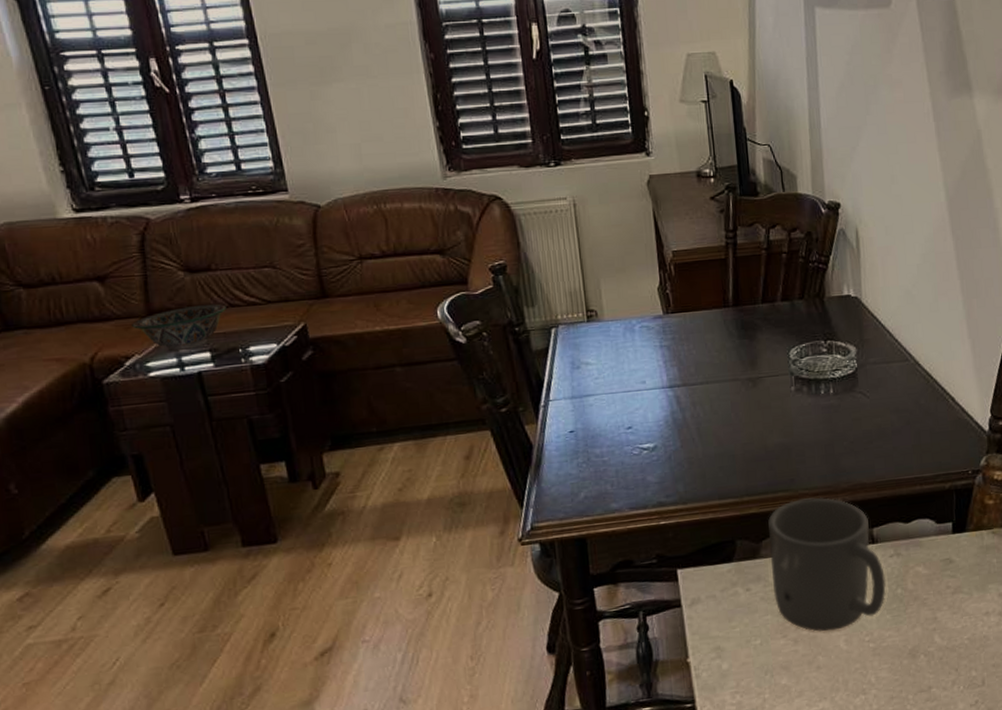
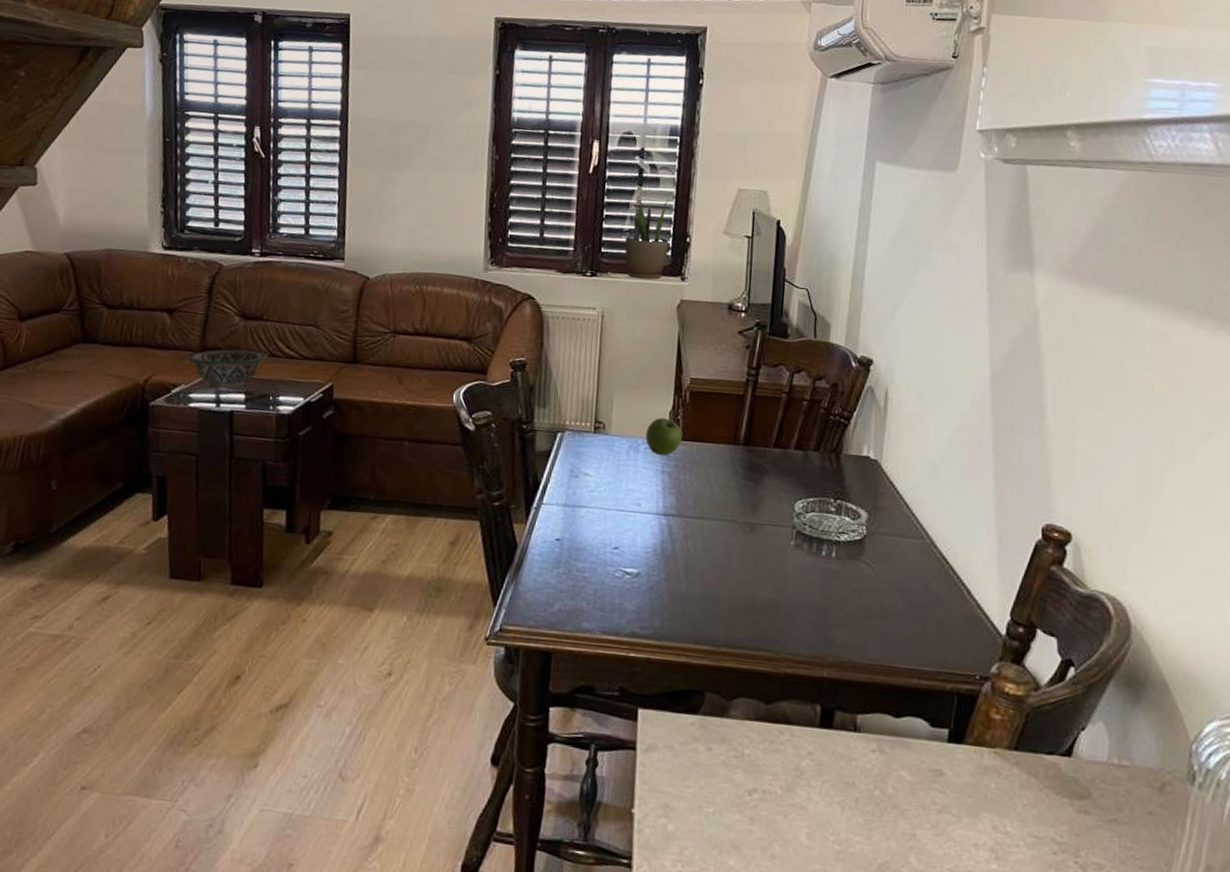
potted plant: none [582,74,629,162] -> present [624,199,670,280]
fruit: none [638,294,674,331] -> present [646,417,682,456]
mug: present [767,497,887,632] -> none [736,663,864,820]

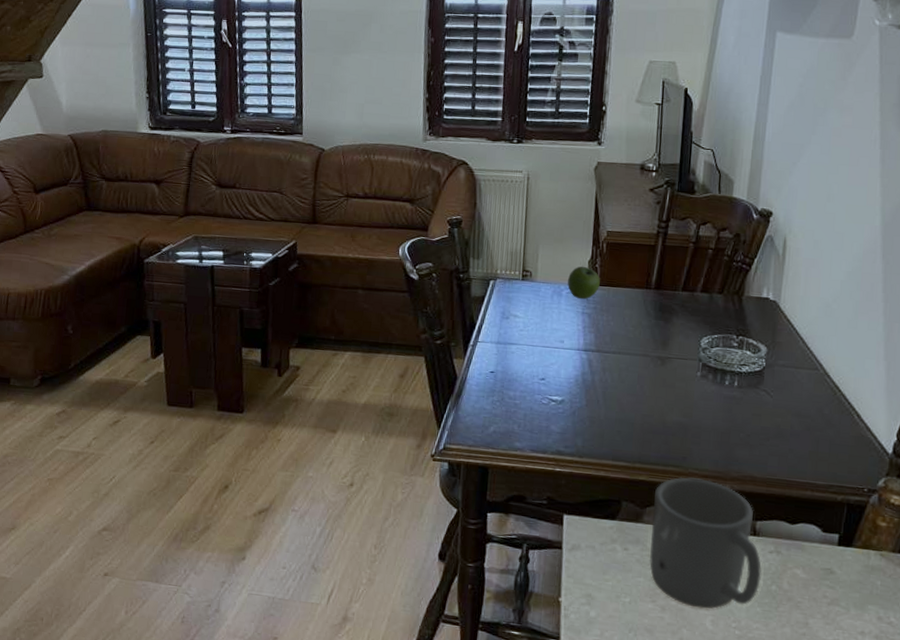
decorative bowl: present [185,349,269,389] -> none [172,213,242,248]
potted plant: present [624,199,670,280] -> none [547,72,587,145]
mug: none [736,663,864,820] -> present [649,477,762,609]

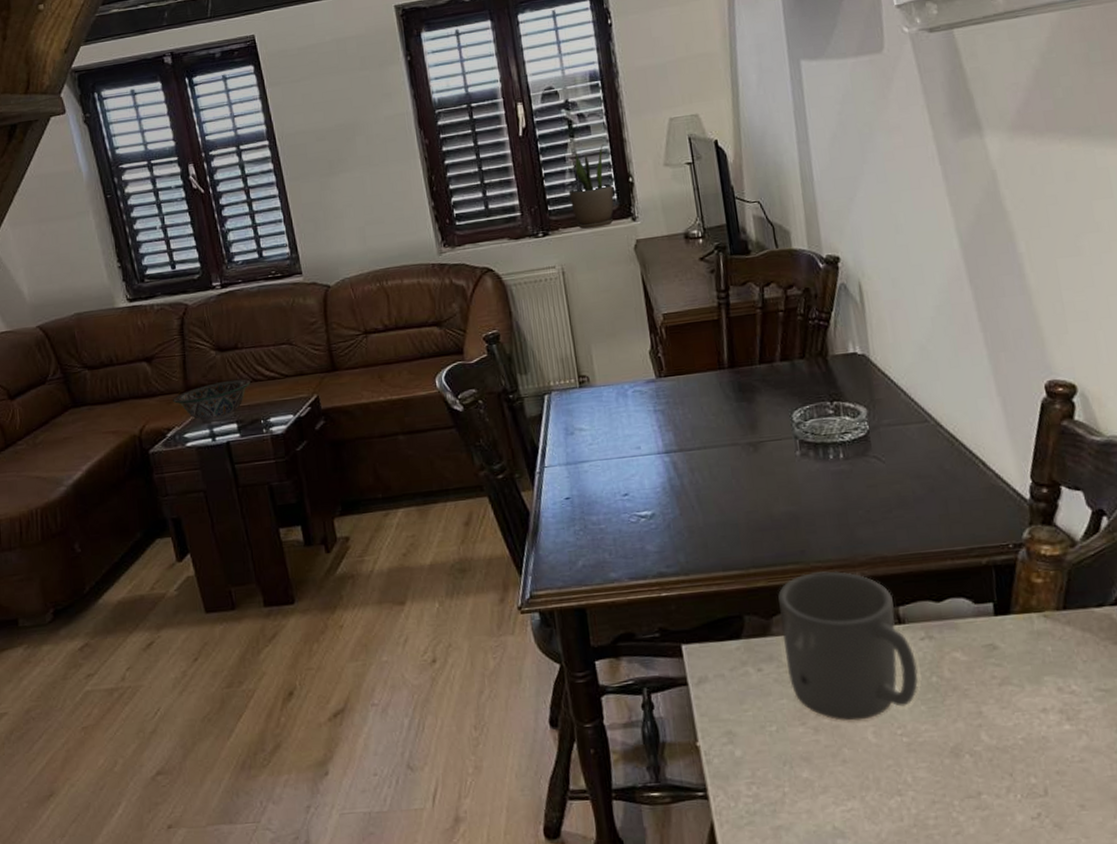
decorative bowl: none [172,213,242,248] -> present [173,378,252,424]
potted plant: none [547,72,587,145] -> present [568,144,614,230]
fruit: present [568,266,600,299] -> none [630,358,668,396]

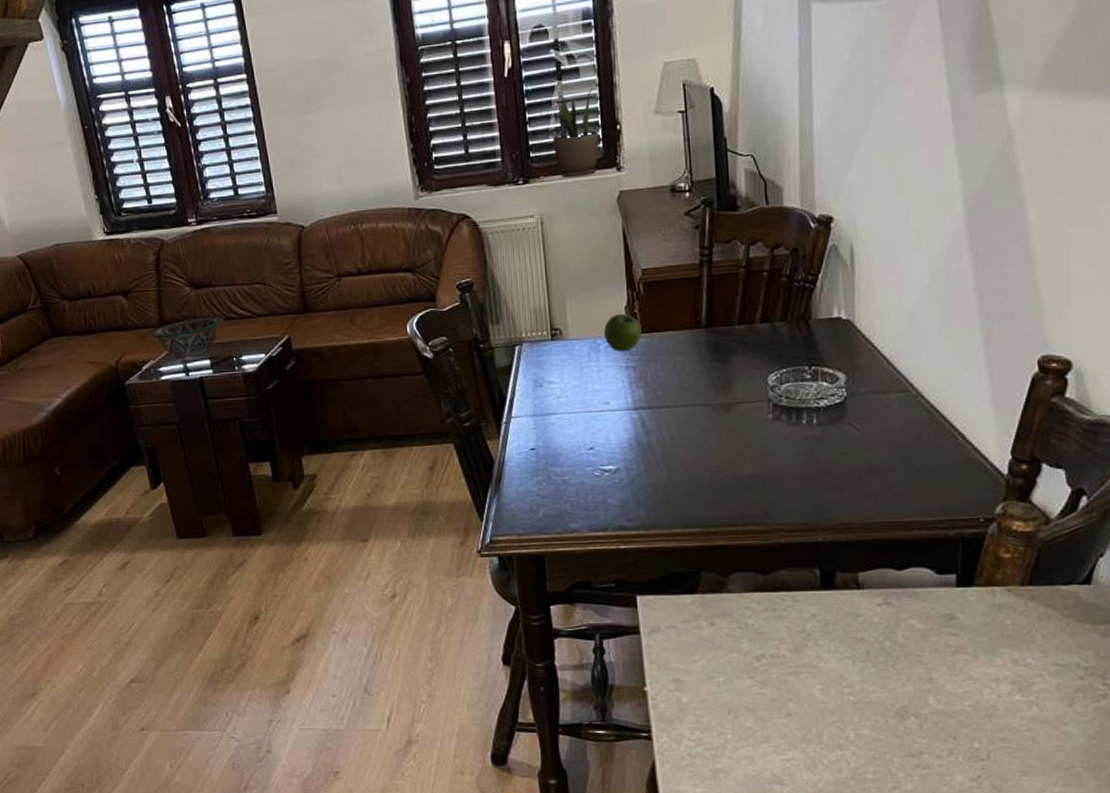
fruit: none [630,358,668,396] -> present [604,313,642,351]
mug: present [778,570,919,721] -> none [736,534,872,678]

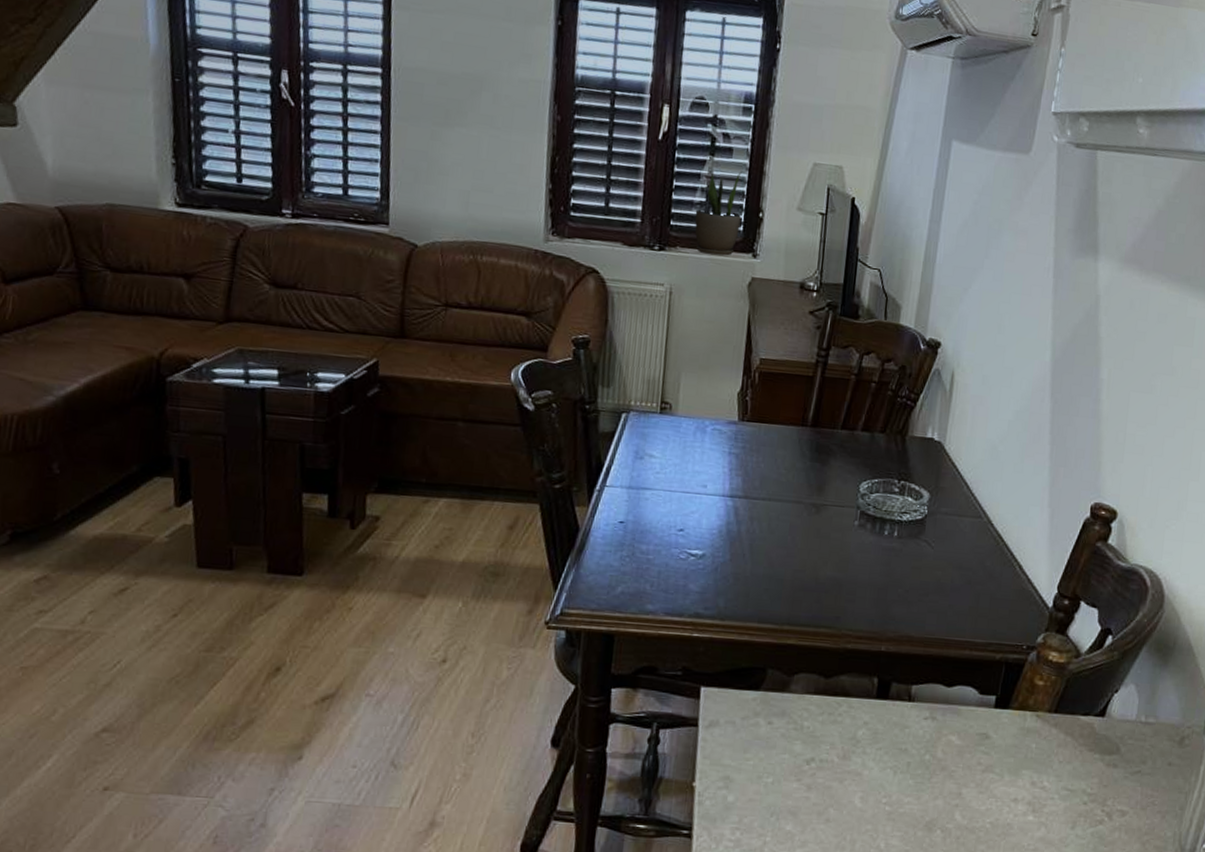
decorative bowl: present [148,316,225,359] -> none [207,320,305,364]
fruit: present [604,313,642,351] -> none [713,398,751,437]

